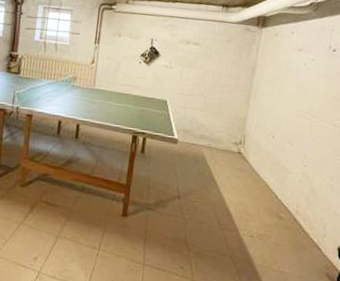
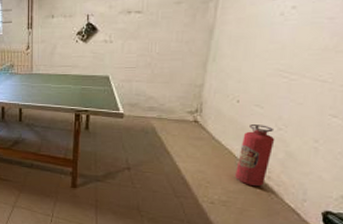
fire extinguisher: none [271,159,302,221] -> present [235,124,275,187]

